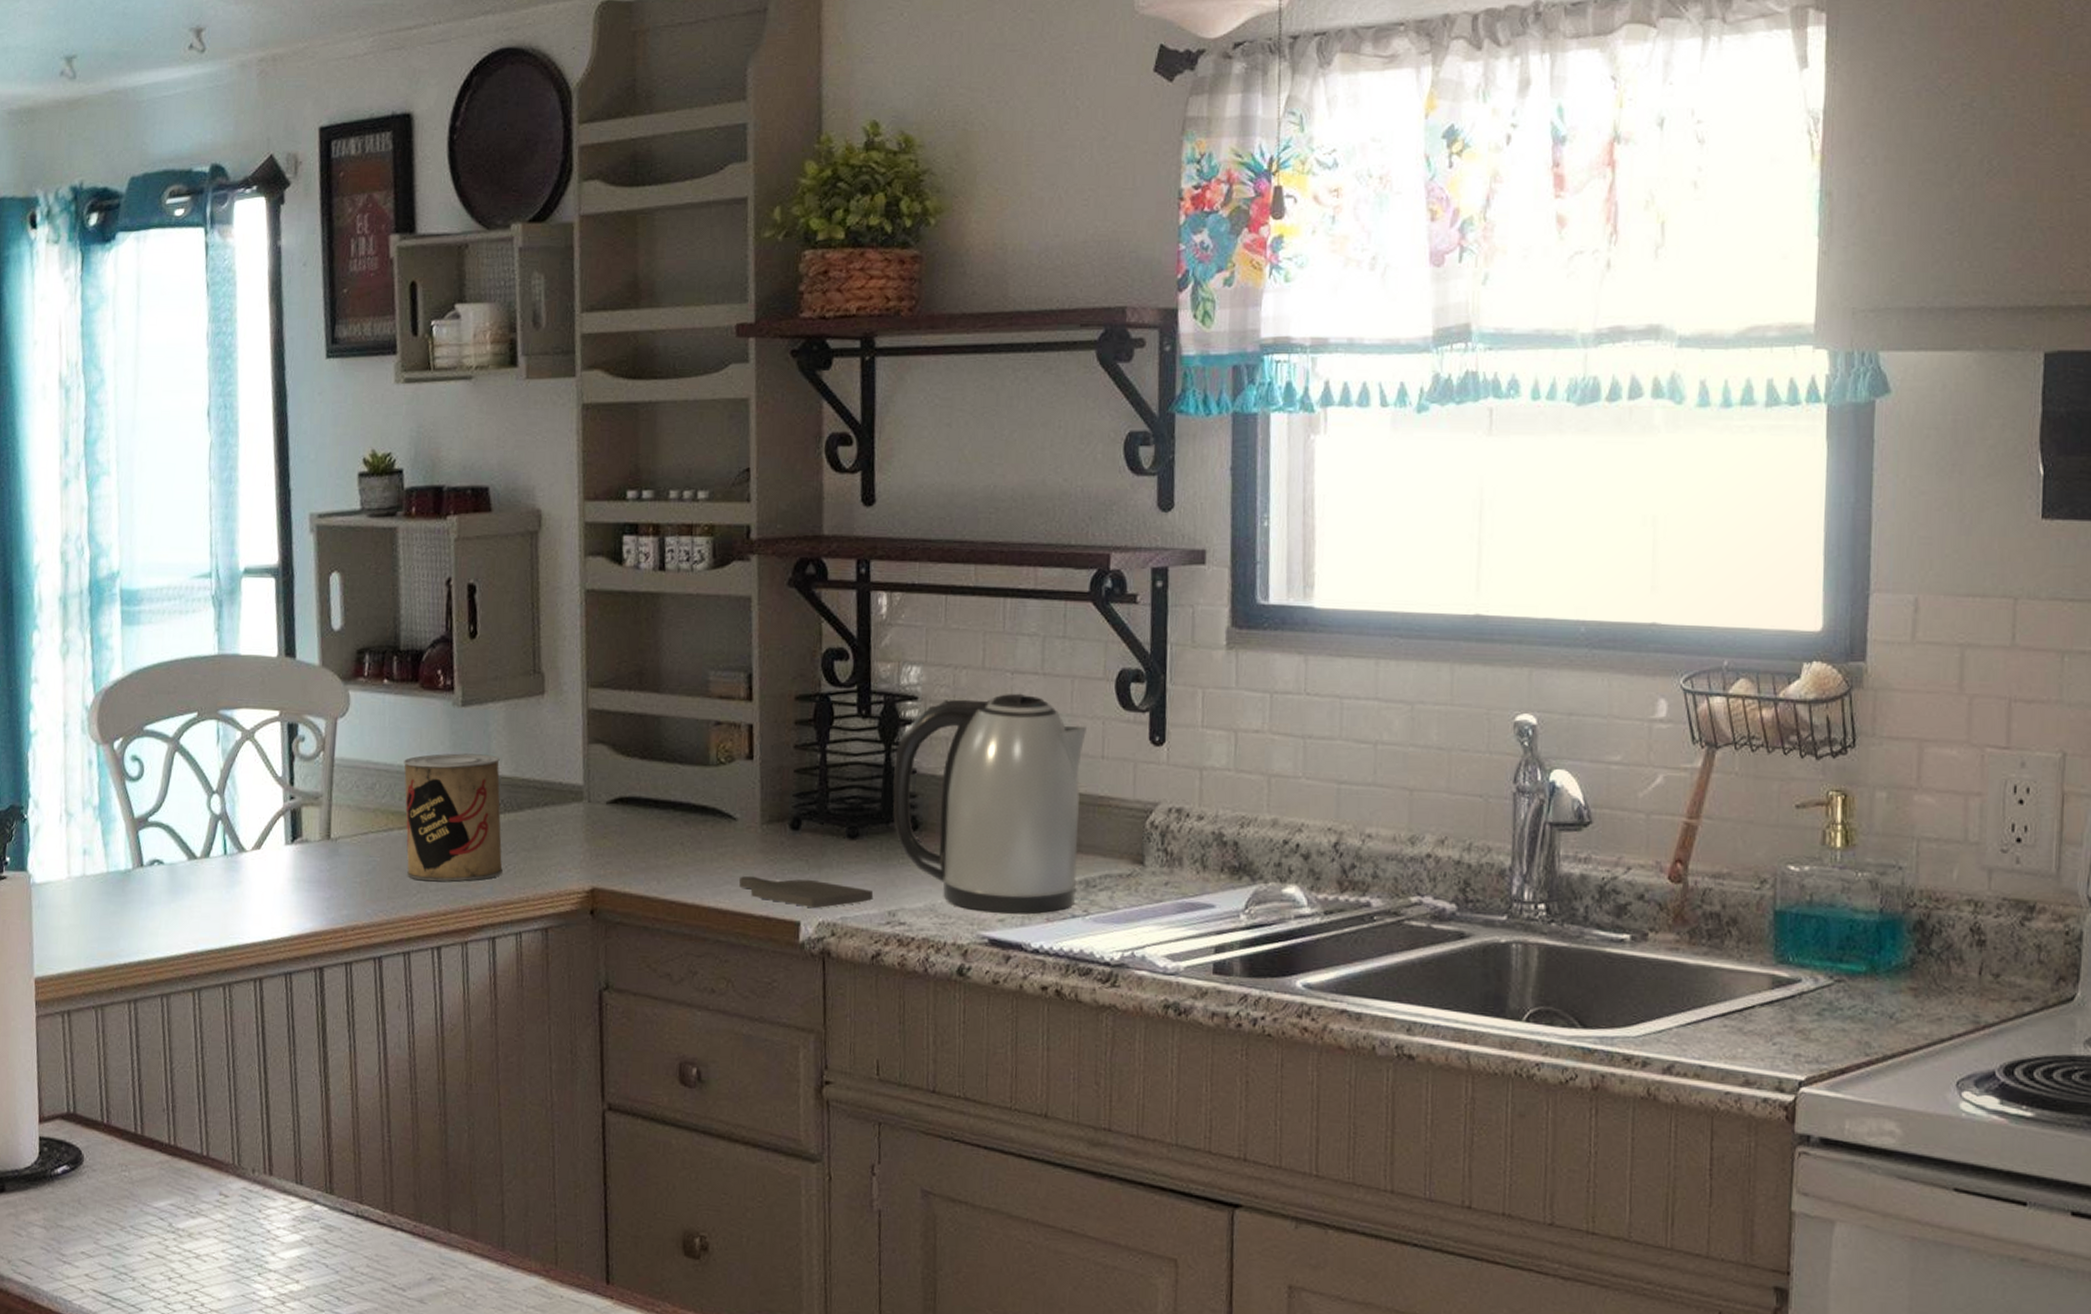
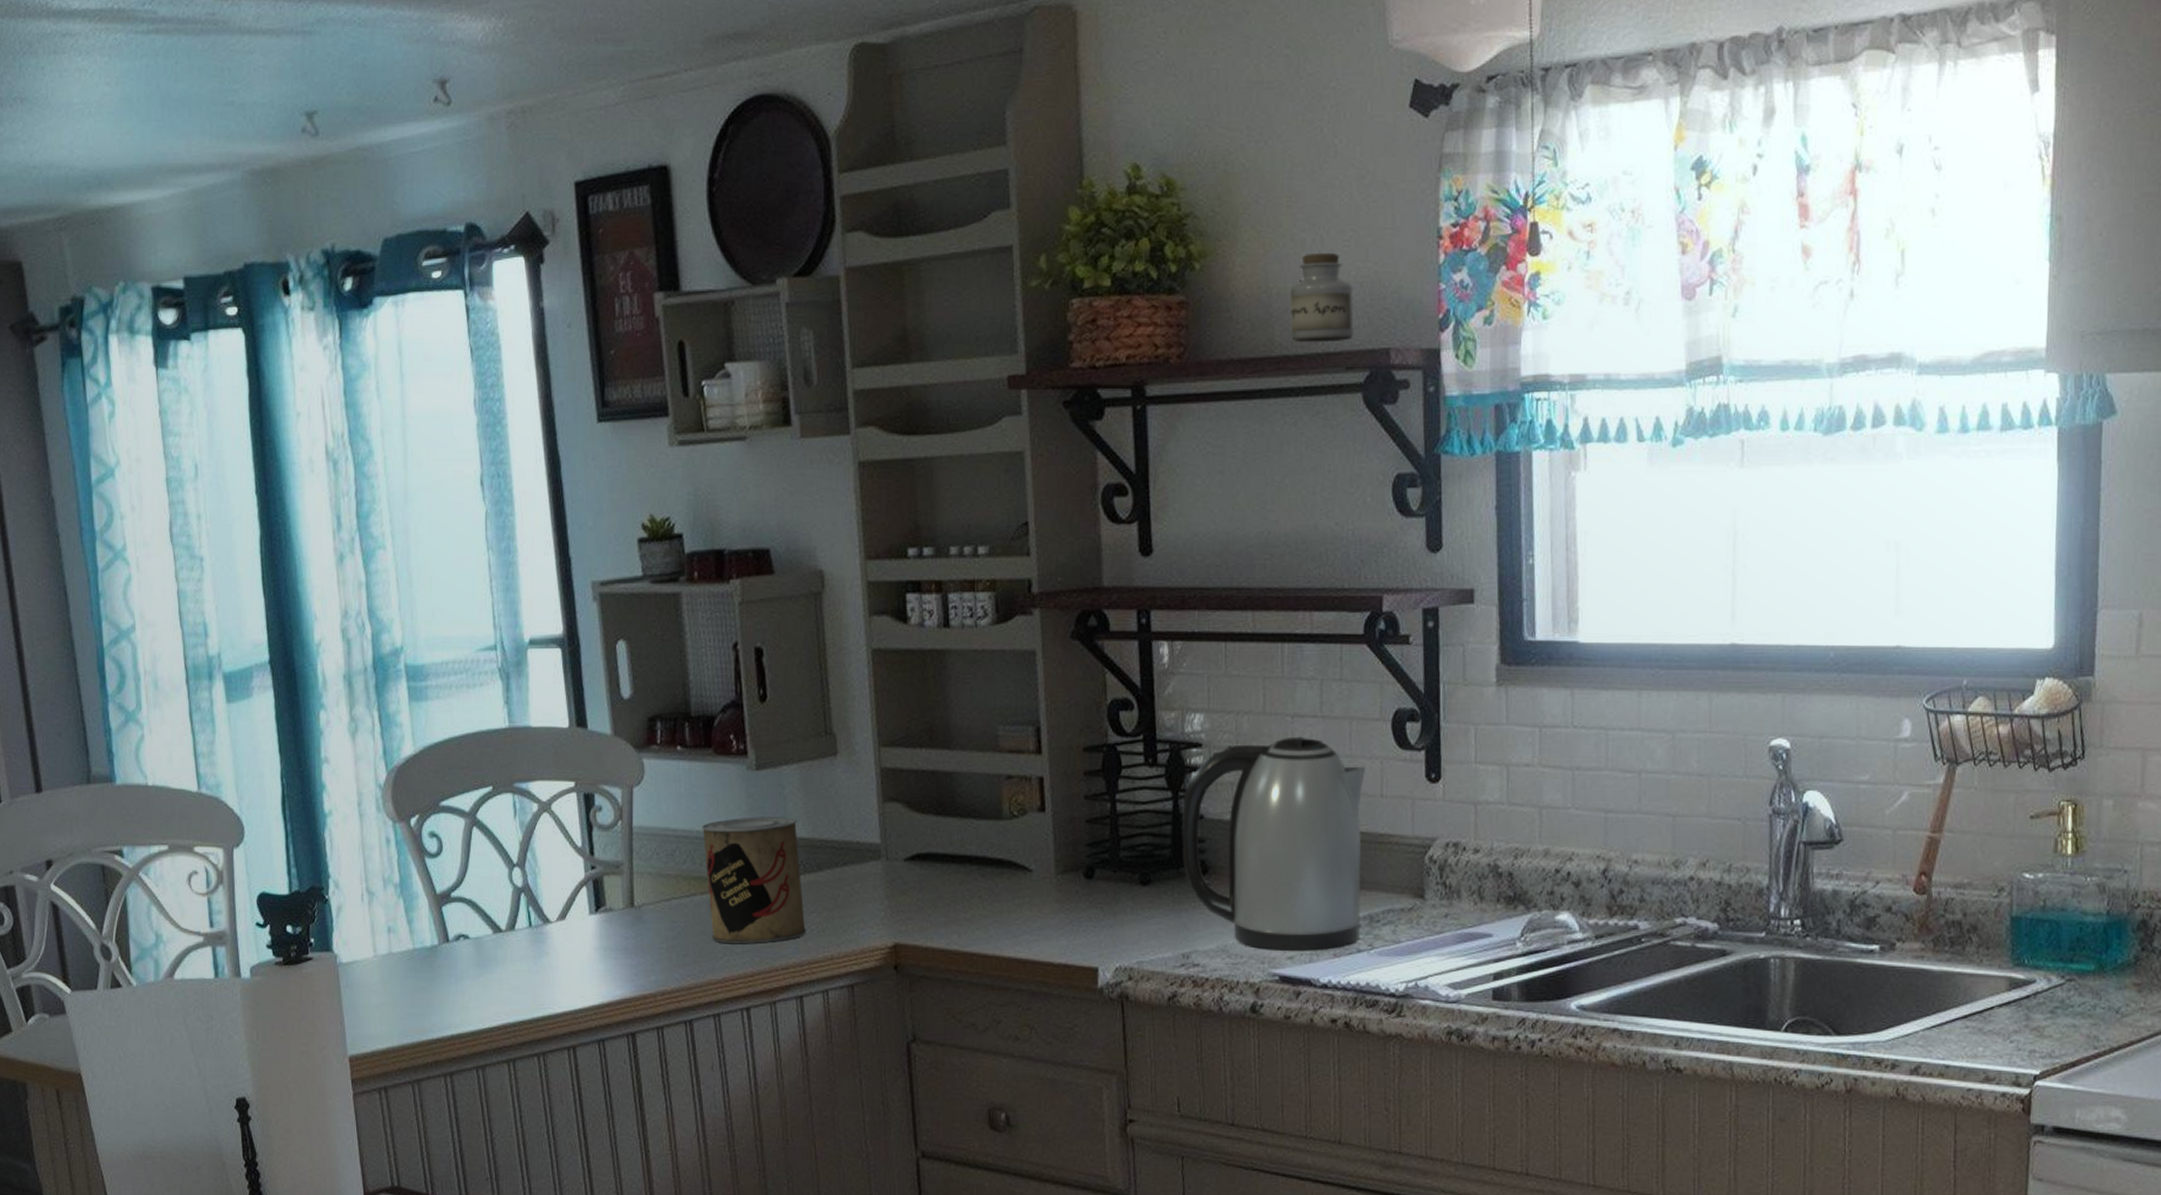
cutting board: present [739,876,874,909] -> none [1038,925,1168,955]
jar: none [1025,211,1091,300] -> present [1290,252,1354,343]

